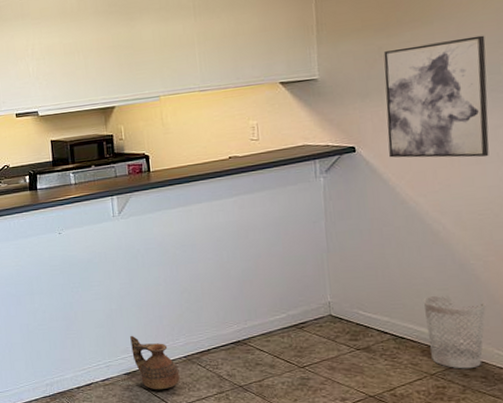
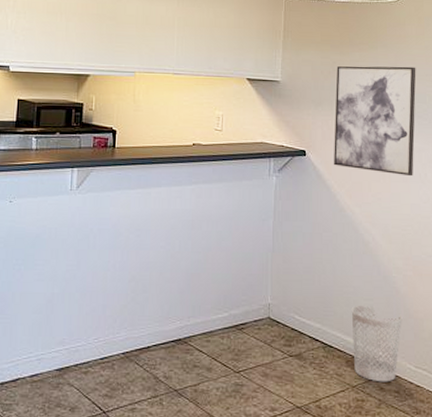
ceramic jug: present [130,335,180,390] -> none [68,324,115,391]

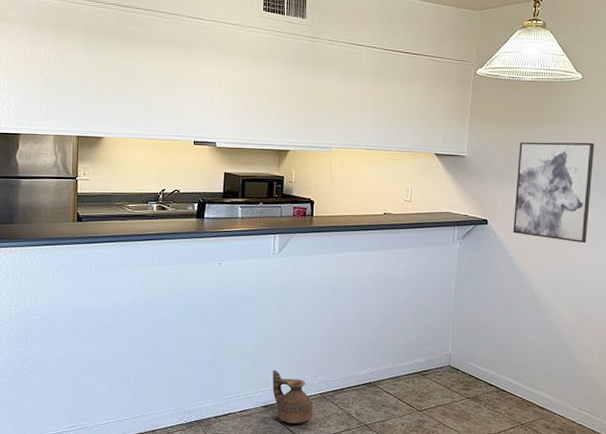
ceramic jug: none [68,324,115,391] -> present [272,369,313,424]
wastebasket: present [351,305,403,382] -> none [523,356,569,421]

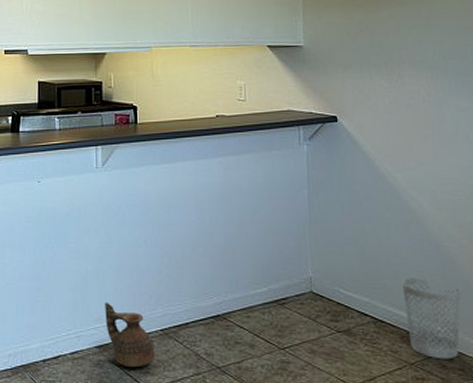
wall art: present [512,141,595,244] -> none [363,21,460,138]
wastebasket: none [523,356,569,421] -> present [401,276,461,360]

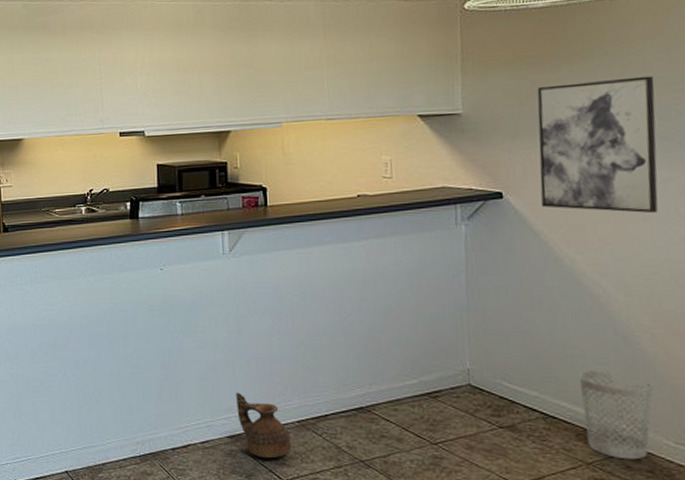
wall art: none [363,21,460,138] -> present [537,75,658,214]

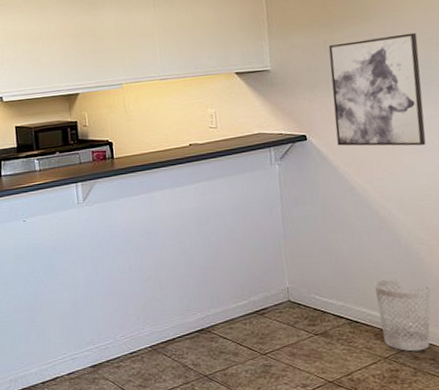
ceramic jug: present [236,392,292,459] -> none [96,325,146,383]

